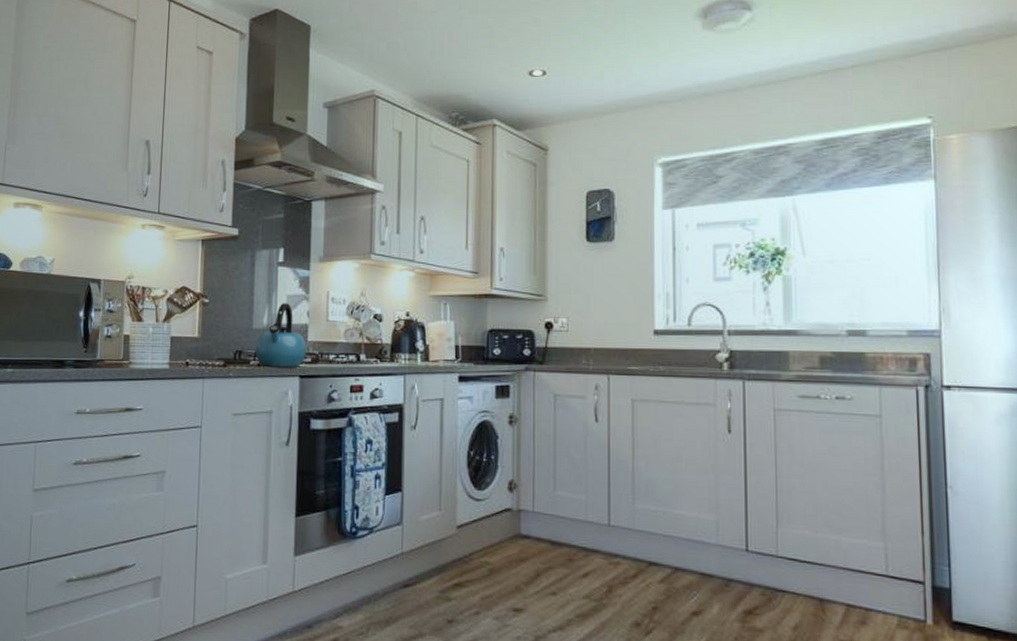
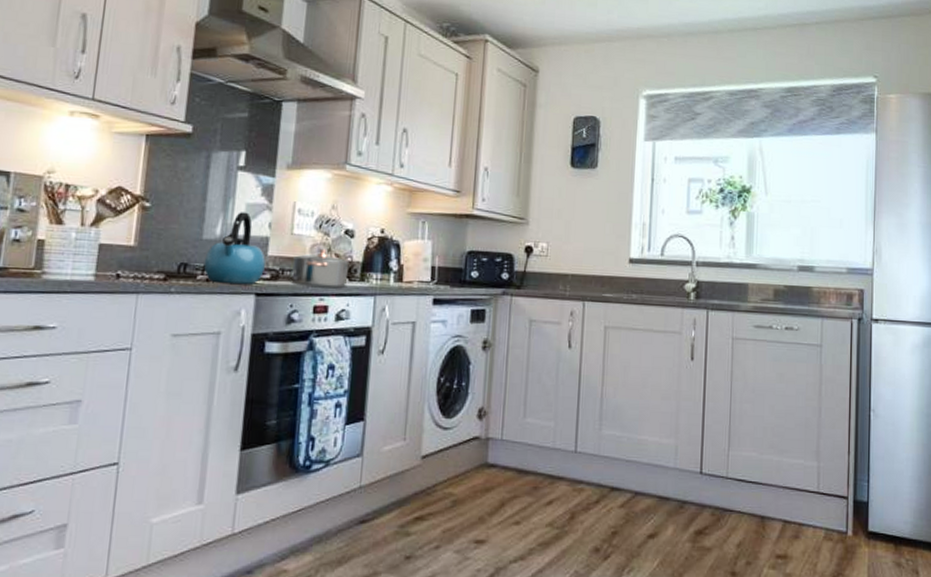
cooking pot: none [329,332,380,370] -> present [291,248,350,289]

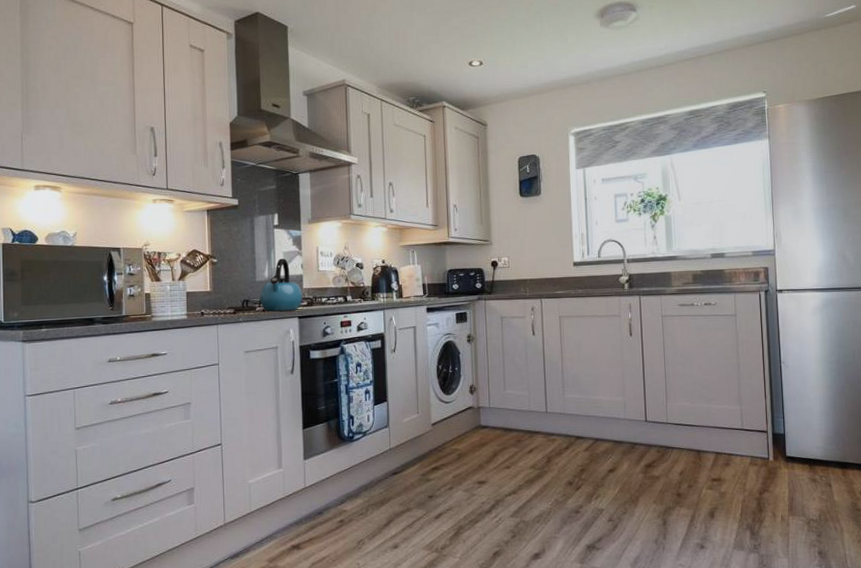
cooking pot: present [291,248,350,289] -> none [322,279,363,309]

